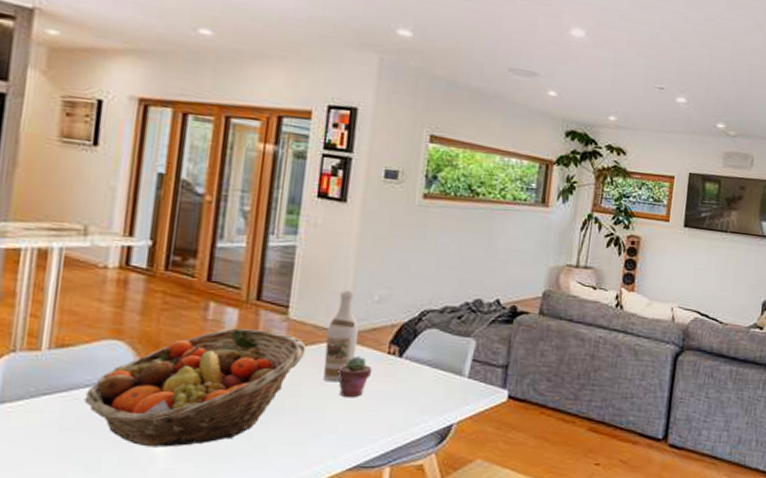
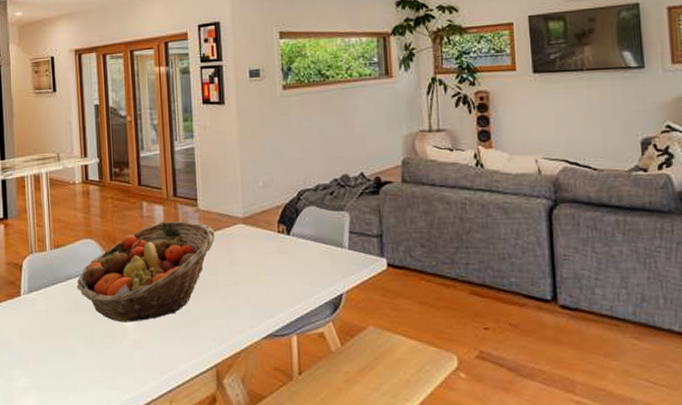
wine bottle: present [323,290,359,383] -> none [228,180,253,261]
potted succulent: present [337,355,373,398] -> none [242,236,269,274]

